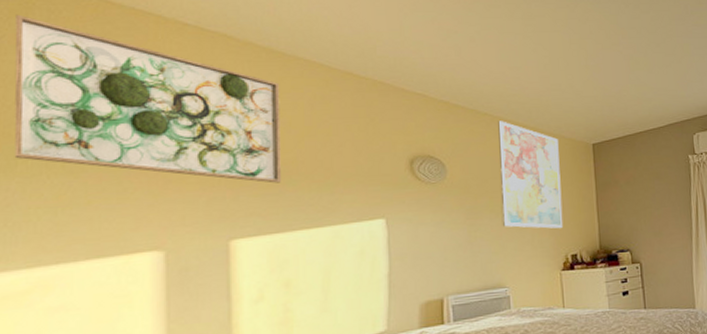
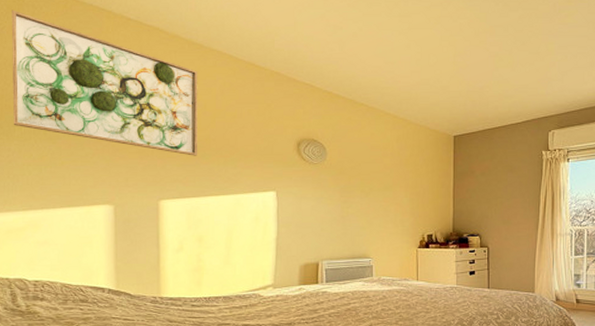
wall art: present [498,121,564,229] -> none [370,111,423,211]

